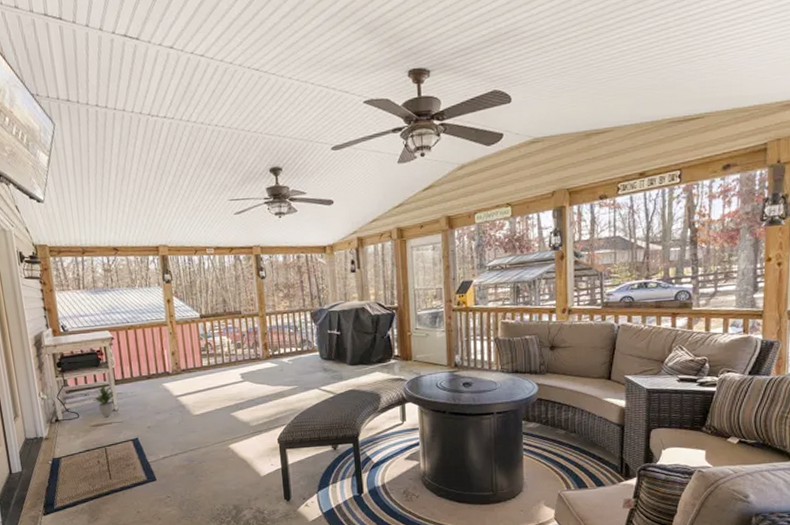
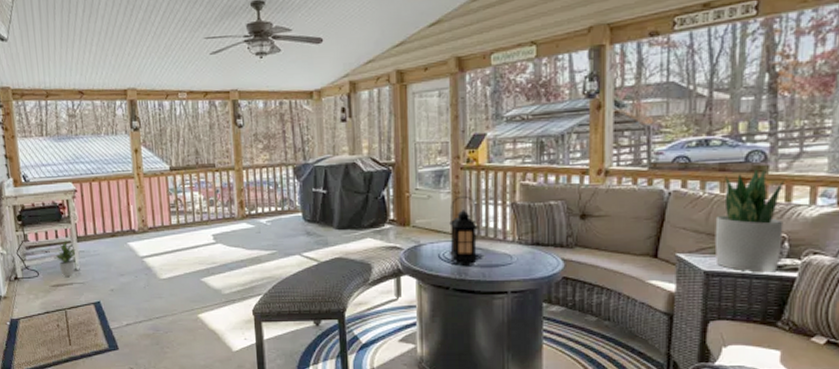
lantern: none [444,333,468,394] -> present [449,195,478,267]
planter: none [654,305,705,389] -> present [714,169,786,273]

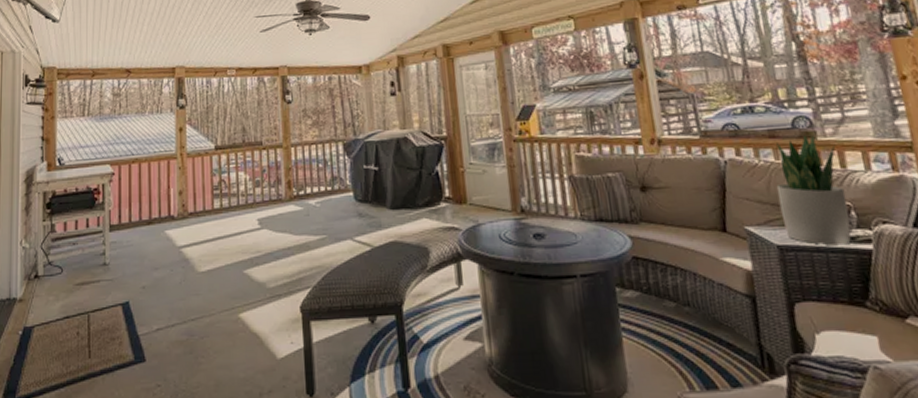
potted plant: present [54,240,76,277] -> none [82,230,107,273]
lantern: present [449,195,478,267] -> none [507,169,541,248]

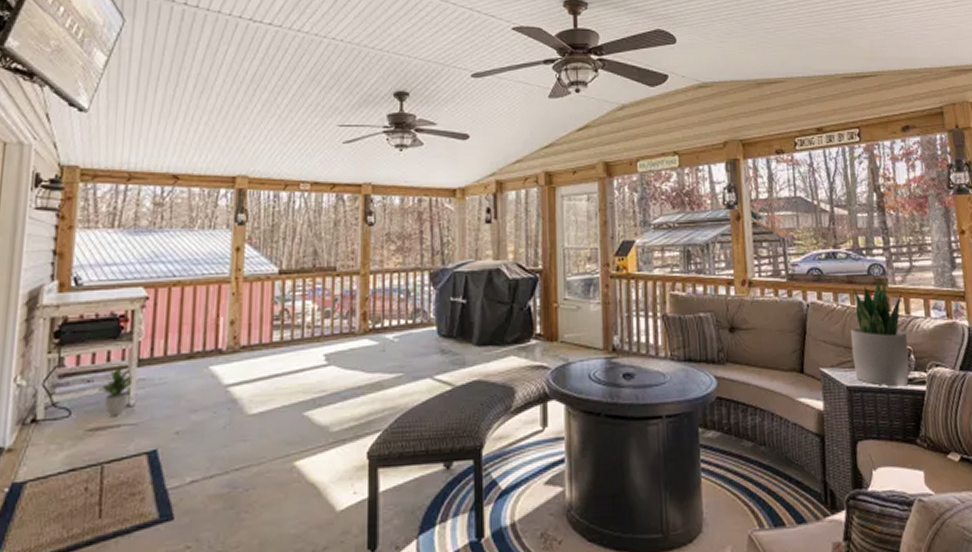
potted plant: none [82,230,107,273] -> present [99,365,133,416]

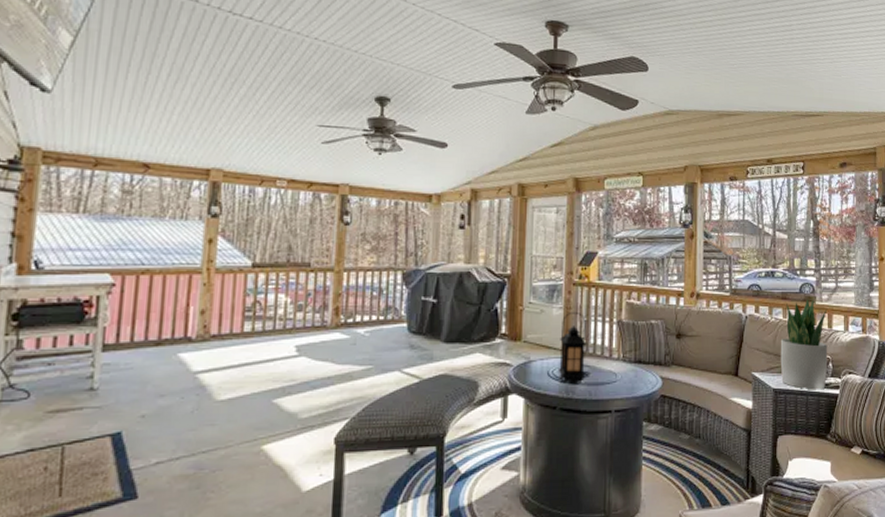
potted plant: present [99,365,133,416] -> none [60,349,97,398]
lantern: none [599,306,630,388] -> present [558,311,587,385]

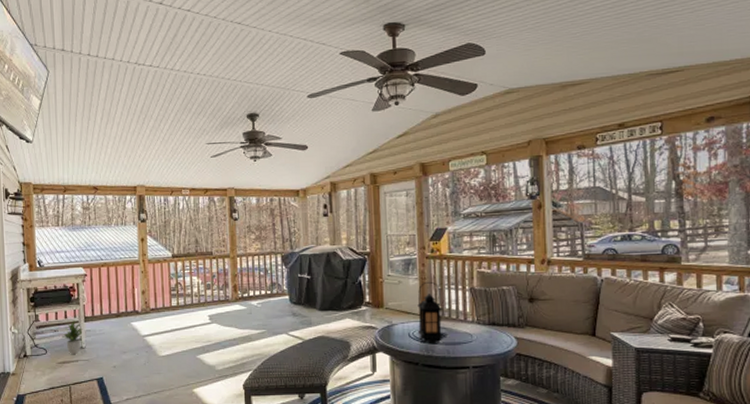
potted plant: none [60,349,97,398] -> present [62,320,83,354]
planter: present [780,299,828,390] -> none [641,260,698,349]

